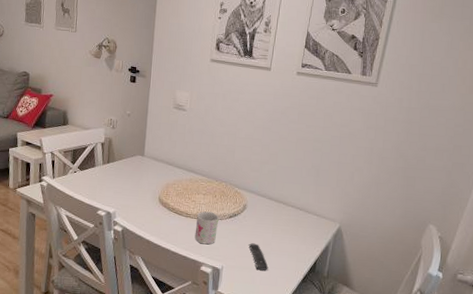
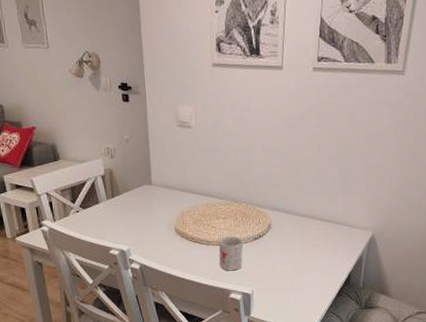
remote control: present [248,242,269,271] -> none [278,262,301,290]

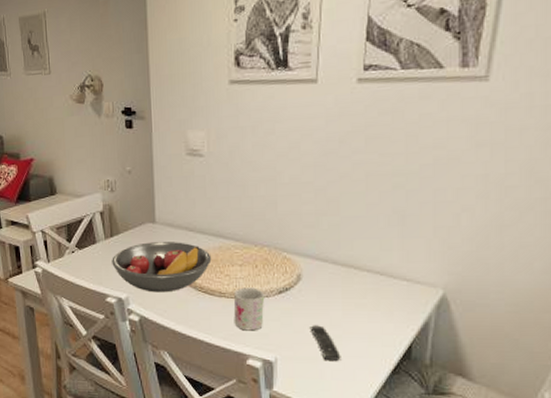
fruit bowl: none [114,200,200,244] -> present [112,242,212,293]
remote control: none [278,262,301,290] -> present [310,324,341,361]

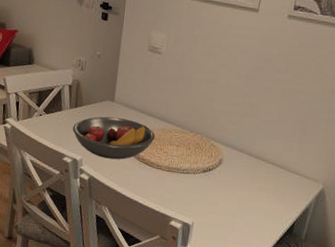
mug: present [234,287,265,331] -> none [165,163,193,199]
remote control: present [310,324,341,361] -> none [222,199,242,230]

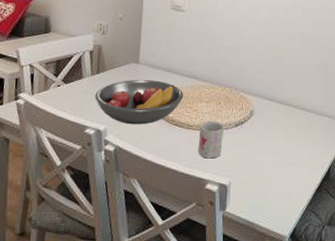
mug: none [165,163,193,199] -> present [198,121,225,159]

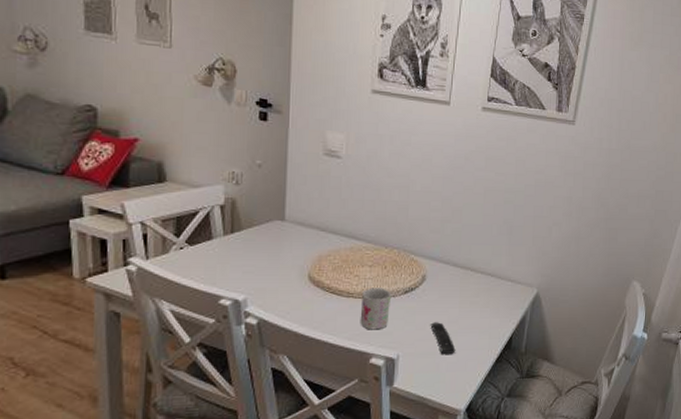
fruit bowl: present [95,80,184,125] -> none [230,240,342,293]
remote control: none [258,152,280,182] -> present [430,321,456,354]

